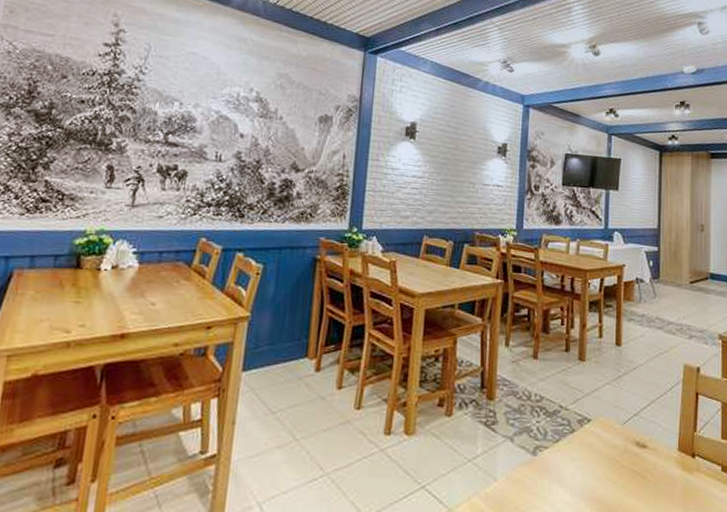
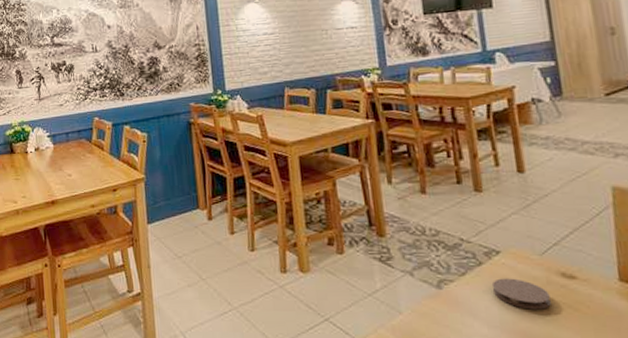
coaster: none [579,446,624,477] -> present [491,278,551,310]

